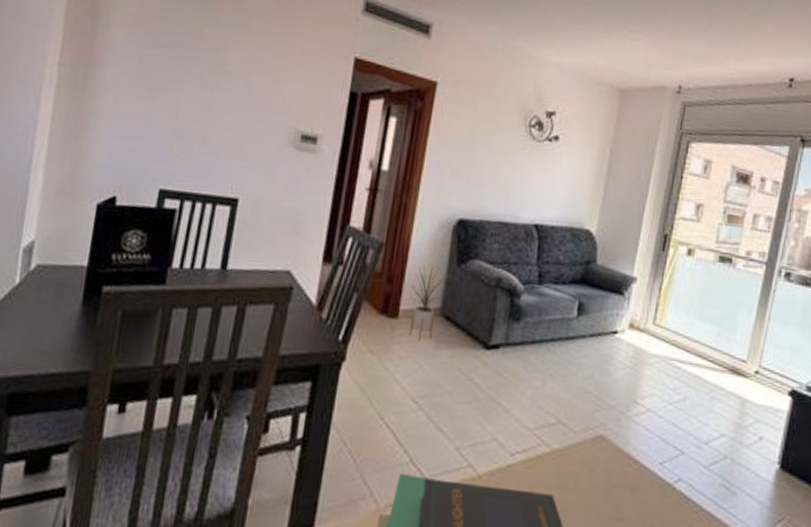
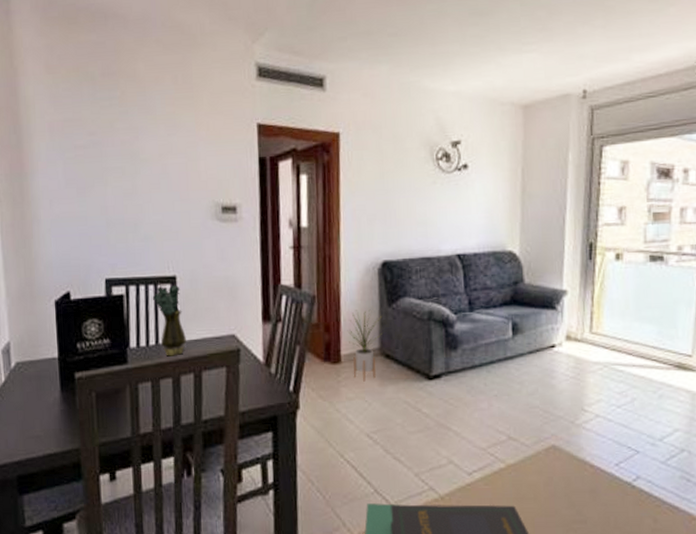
vase: none [207,203,240,285] -> present [152,283,186,357]

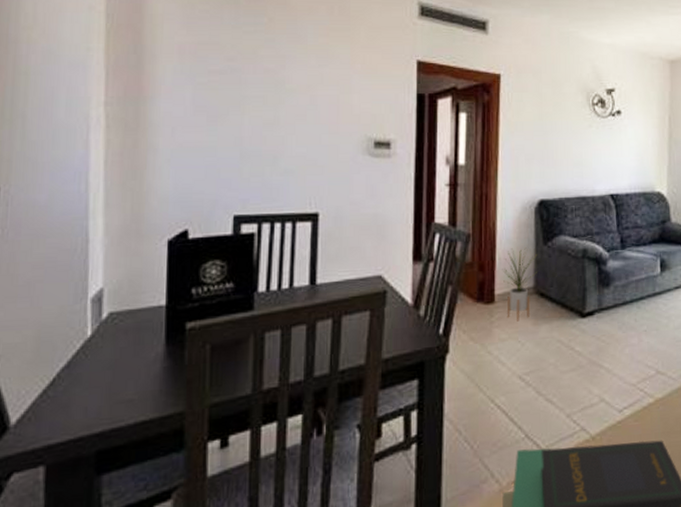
vase: present [152,283,186,357] -> none [288,220,326,301]

